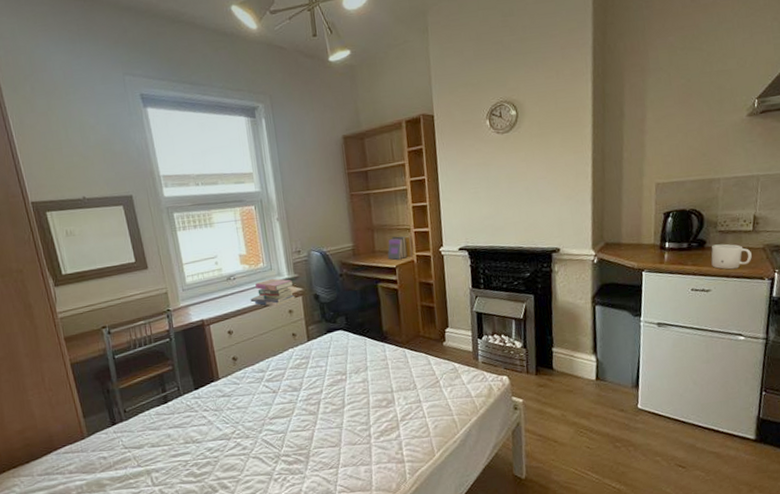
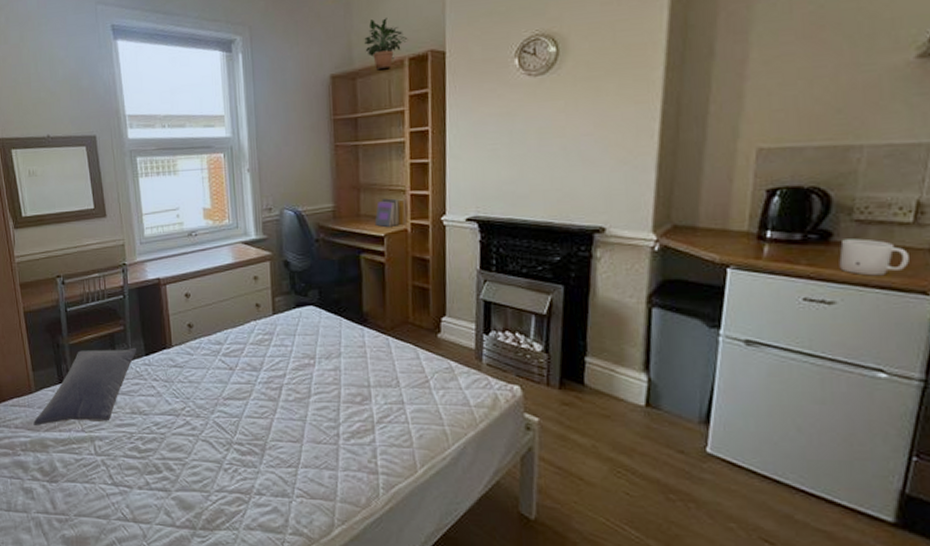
pillow: none [88,384,186,468] -> present [33,347,136,425]
books: present [250,278,295,306] -> none [211,238,262,270]
potted plant: none [368,88,404,133] -> present [364,18,408,72]

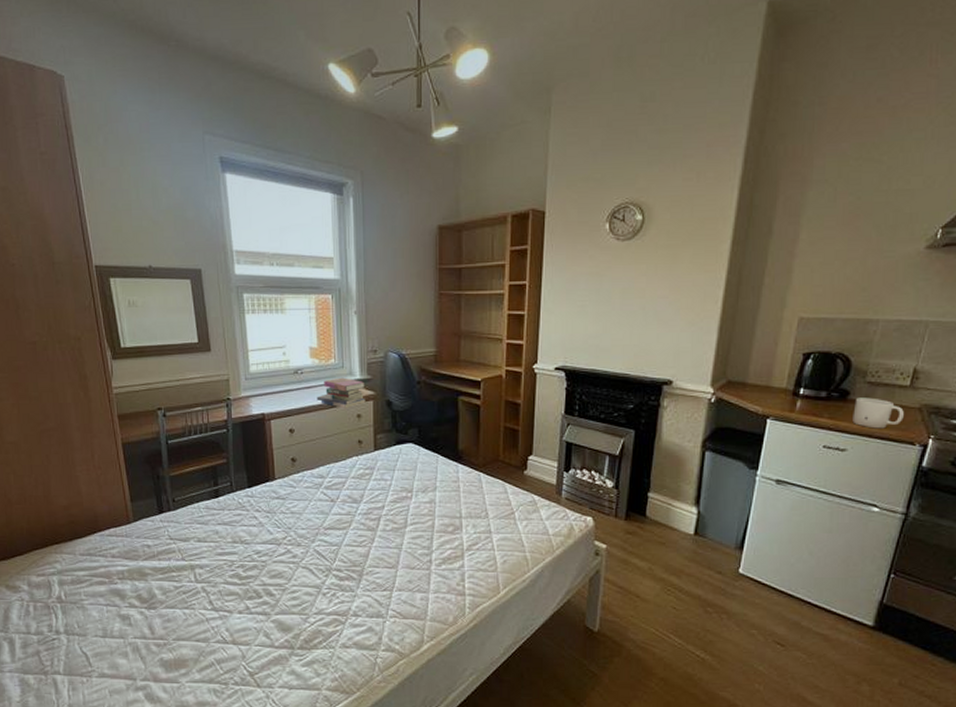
pillow: present [33,347,136,425] -> none [131,479,239,555]
books: none [211,238,262,270] -> present [316,377,366,408]
potted plant: present [364,18,408,72] -> none [471,175,512,226]
books: present [375,198,407,228] -> none [474,346,503,373]

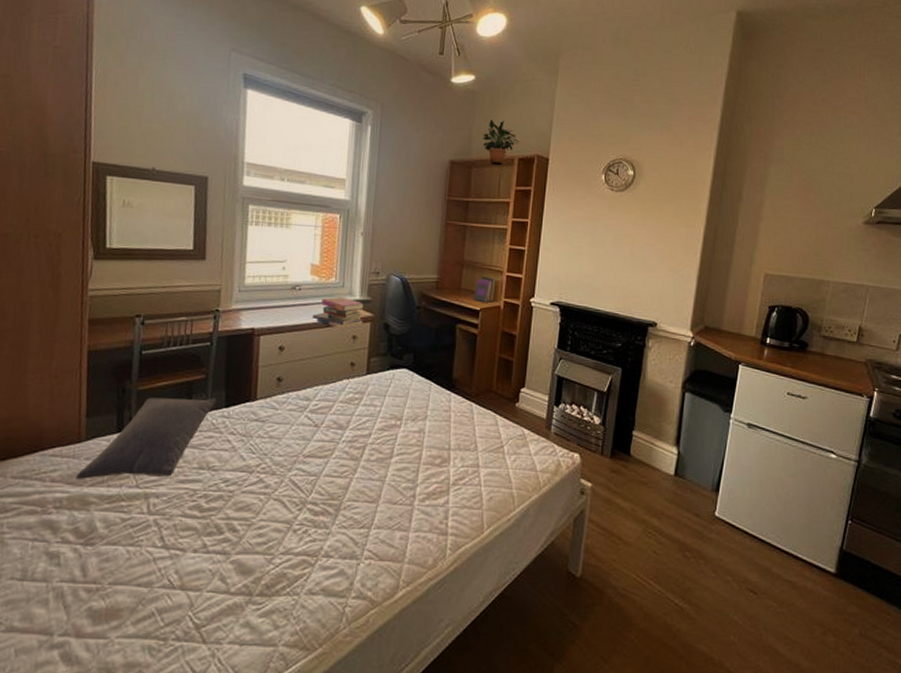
pillow: none [131,479,239,555] -> present [76,397,216,479]
potted plant: none [471,175,512,226] -> present [482,120,520,166]
books: none [474,346,503,373] -> present [473,276,503,303]
mug: present [852,397,904,429] -> none [811,349,853,380]

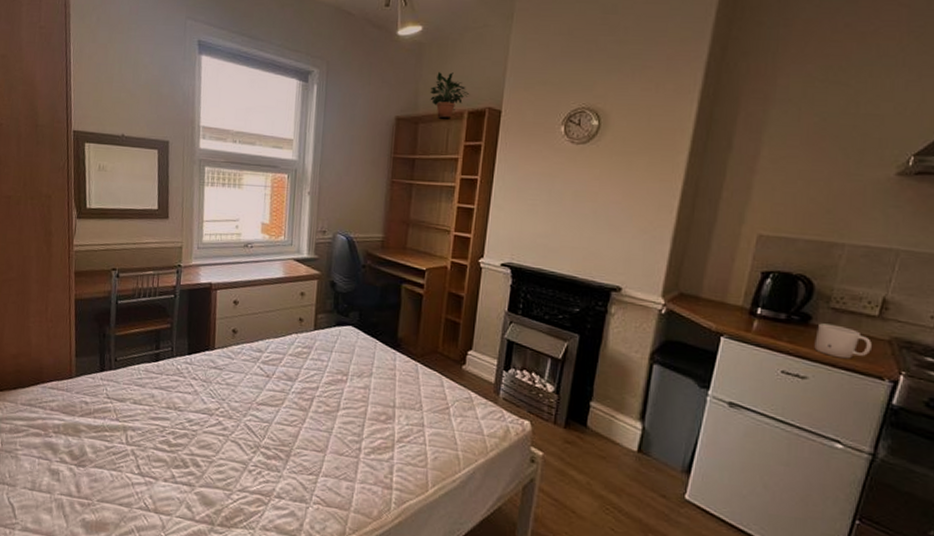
pillow: present [76,397,216,479] -> none [69,342,180,414]
books: present [312,296,365,329] -> none [263,254,312,285]
books: present [473,276,503,303] -> none [419,236,450,263]
mug: none [811,349,853,380] -> present [814,323,872,359]

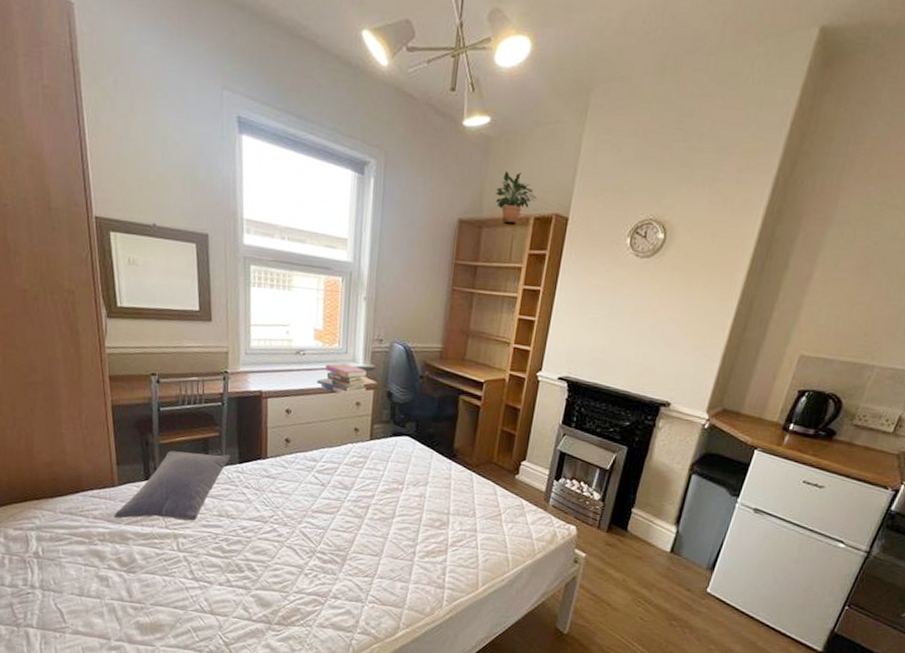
pillow: none [69,342,180,414] -> present [114,450,230,522]
books: none [263,254,312,285] -> present [316,363,368,395]
mug: present [814,323,872,359] -> none [834,438,883,471]

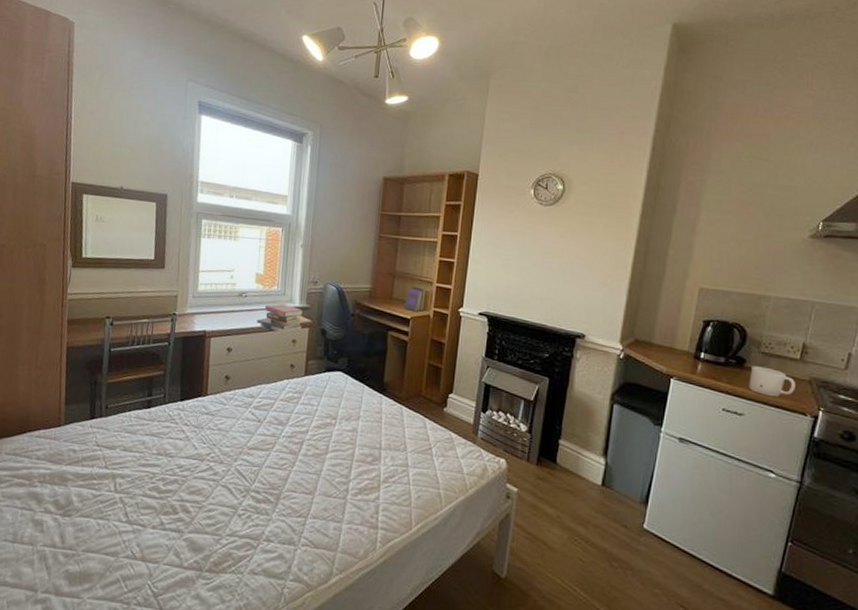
pillow: present [114,450,230,522] -> none [56,389,173,461]
books: none [478,347,509,376] -> present [404,287,432,312]
potted plant: present [495,171,537,226] -> none [414,138,451,182]
mug: none [834,438,883,471] -> present [749,366,795,398]

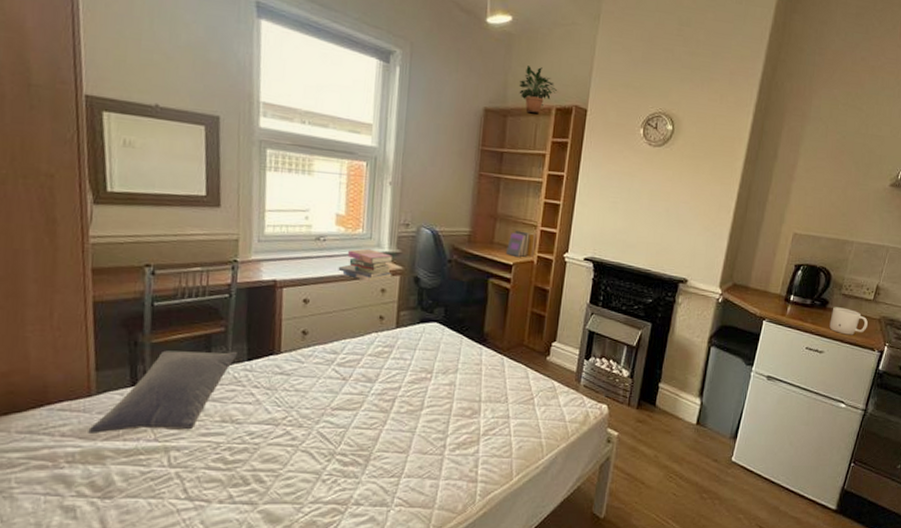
pillow: none [56,389,173,461] -> present [88,350,237,434]
potted plant: none [414,138,451,182] -> present [519,66,558,116]

